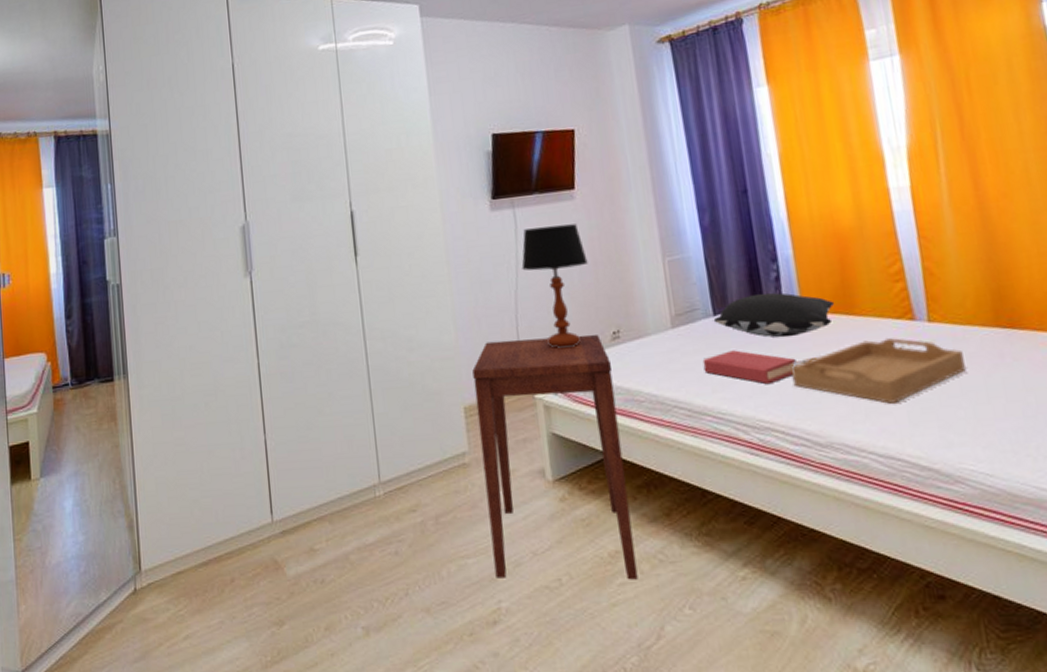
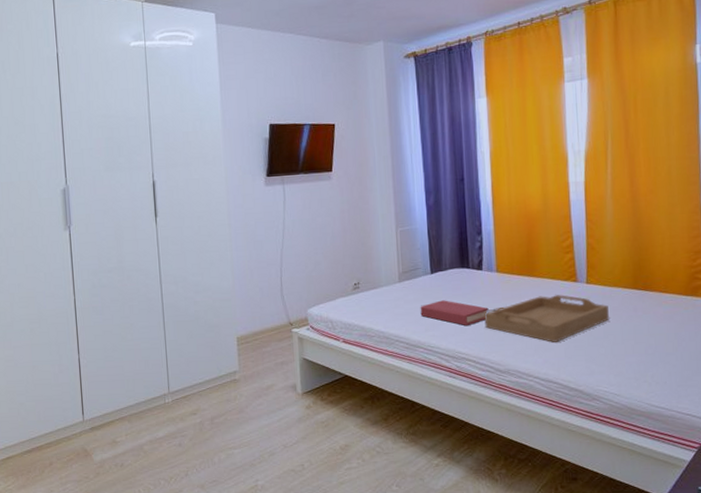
side table: present [472,334,638,580] -> none [245,285,361,466]
table lamp: present [521,224,588,348] -> none [287,199,339,294]
pillow: present [713,292,835,338] -> none [430,258,521,292]

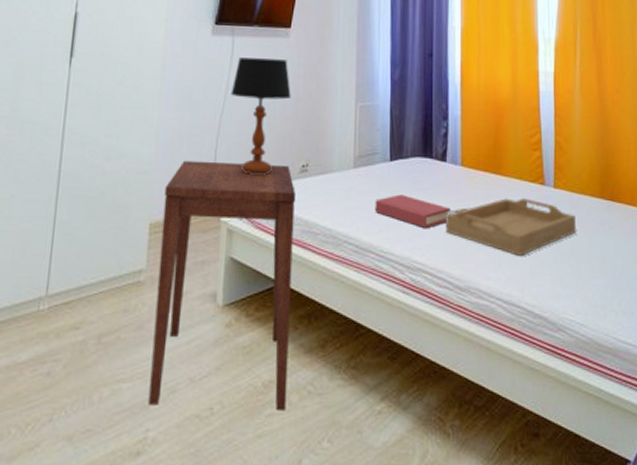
side table: none [245,285,361,466] -> present [148,160,295,411]
table lamp: none [287,199,339,294] -> present [230,57,291,175]

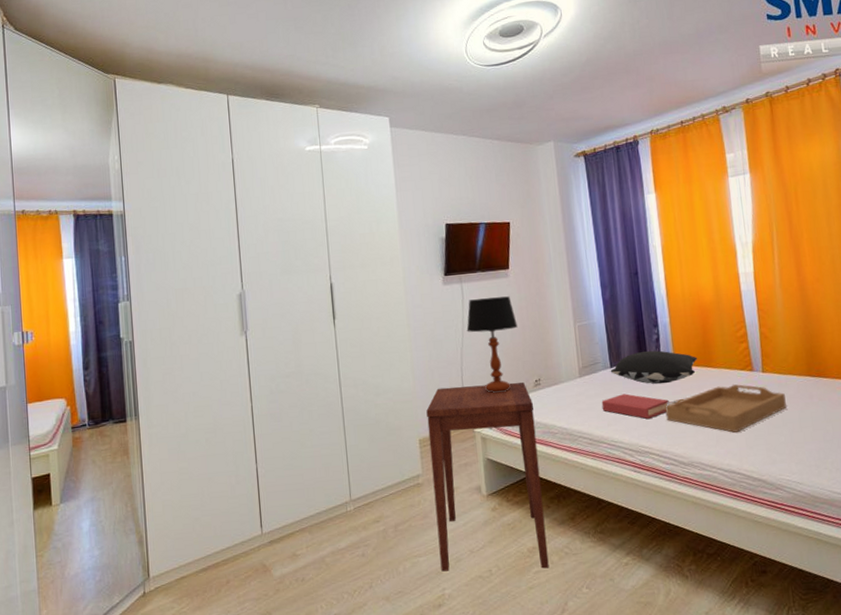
pillow: none [389,147,487,188] -> present [610,350,698,384]

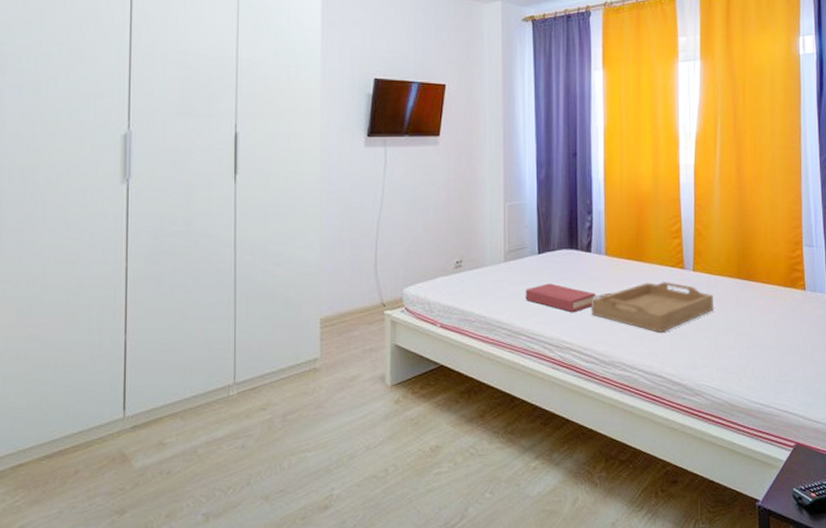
side table: present [426,382,549,572] -> none [331,262,452,470]
table lamp: present [466,296,518,393] -> none [386,166,443,272]
pillow: present [610,350,698,384] -> none [537,239,630,276]

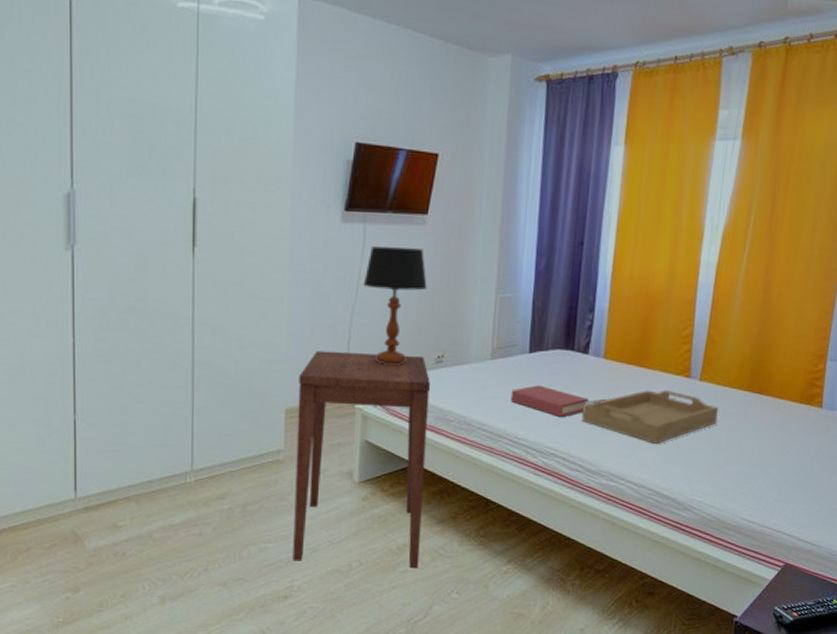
side table: none [331,262,452,470] -> present [293,350,430,569]
table lamp: none [386,166,443,272] -> present [363,246,427,365]

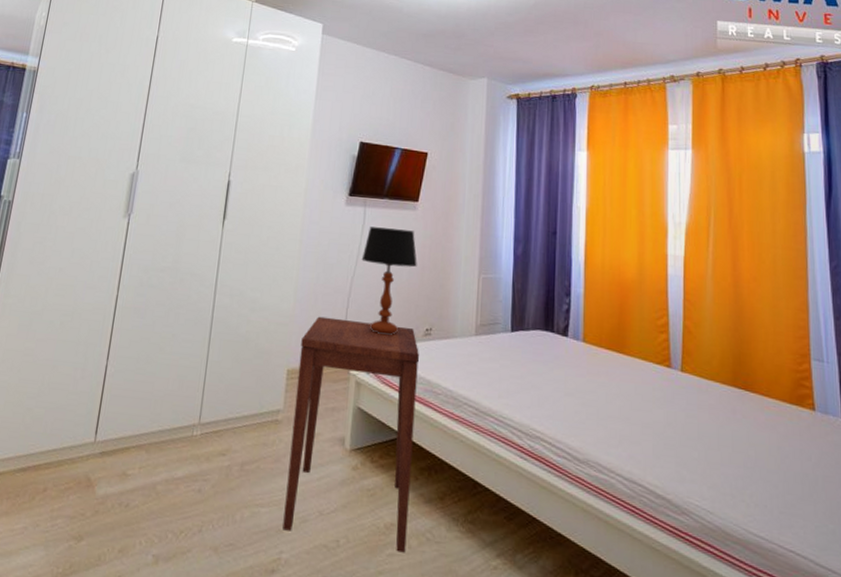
hardback book: present [510,385,589,418] -> none [495,364,571,400]
serving tray: present [581,390,718,444] -> none [565,377,704,436]

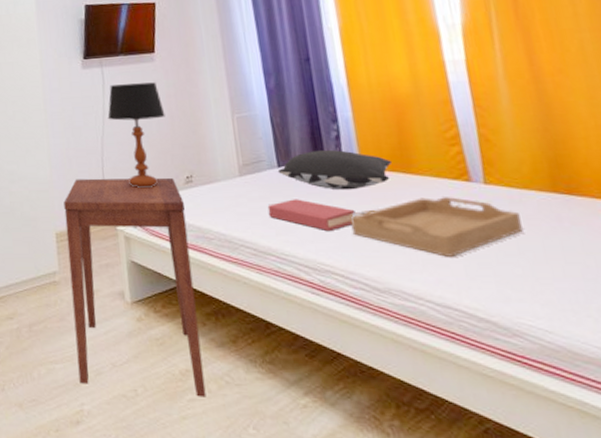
hardback book: none [495,364,571,400] -> present [267,199,356,232]
pillow: none [510,320,610,363] -> present [277,150,393,191]
serving tray: none [565,377,704,436] -> present [350,197,523,257]

